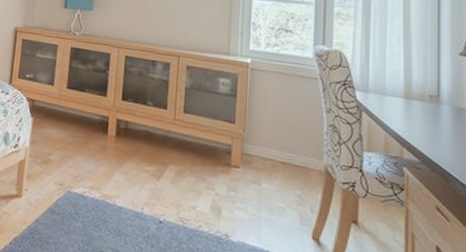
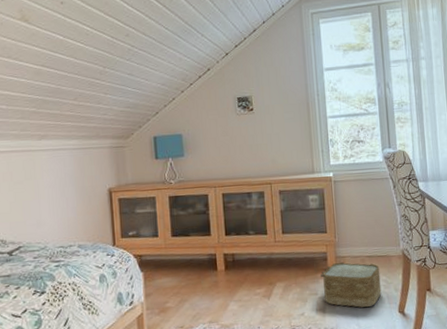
woven basket: none [221,159,294,222] -> present [321,262,382,308]

